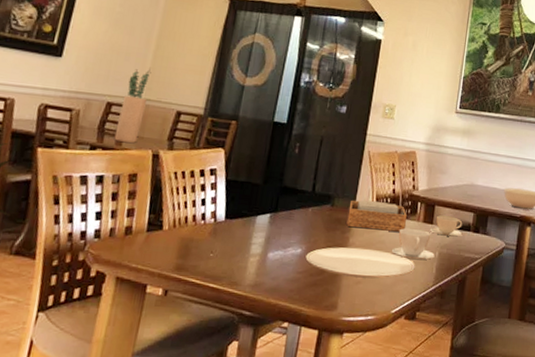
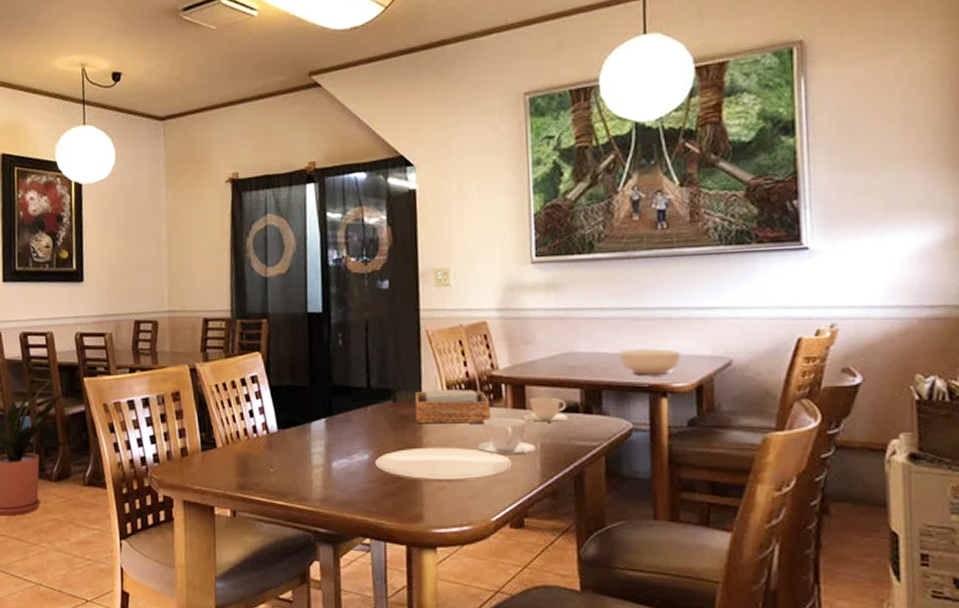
vase: present [114,68,151,144] -> none [148,277,172,361]

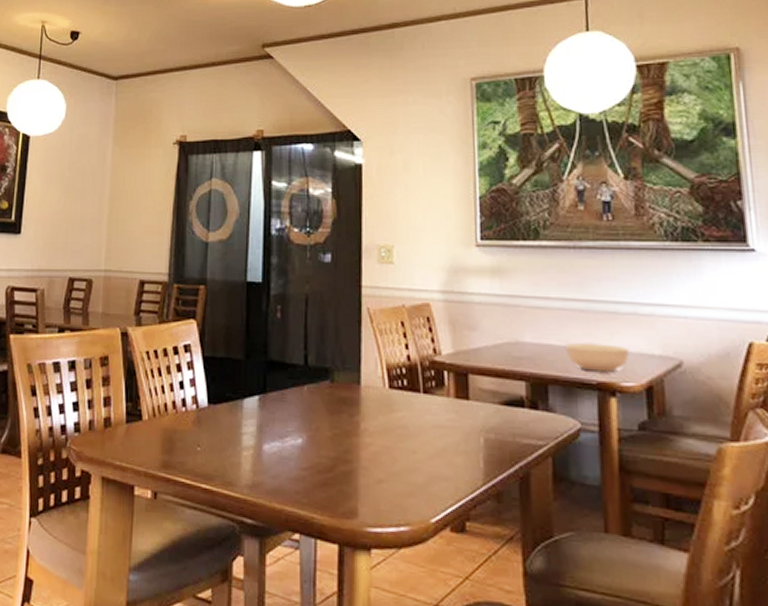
plate: present [375,447,512,482] -> none [309,434,454,476]
napkin holder: present [414,388,490,424] -> none [353,372,431,412]
teacup: present [477,418,536,455] -> none [417,407,479,450]
teacup: present [522,397,568,422] -> none [465,387,513,416]

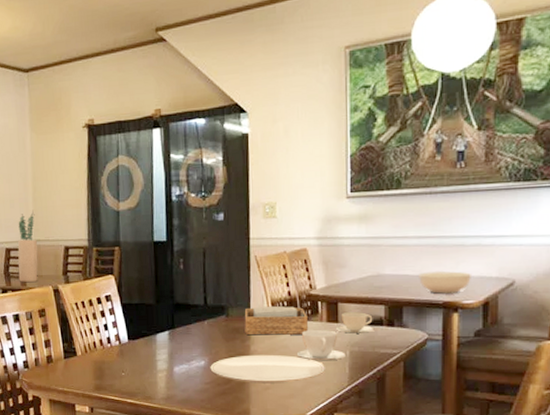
vase: none [80,235,108,322] -> present [17,210,38,283]
plate: none [309,434,454,476] -> present [210,354,325,383]
napkin holder: none [353,372,431,412] -> present [244,305,308,336]
teacup: none [417,407,479,450] -> present [296,330,346,361]
teacup: none [465,387,513,416] -> present [335,312,373,333]

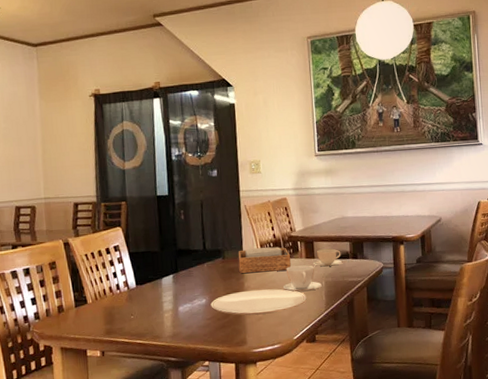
vase: present [17,210,38,283] -> none [27,171,48,239]
bowl: present [419,271,473,294] -> none [373,212,412,231]

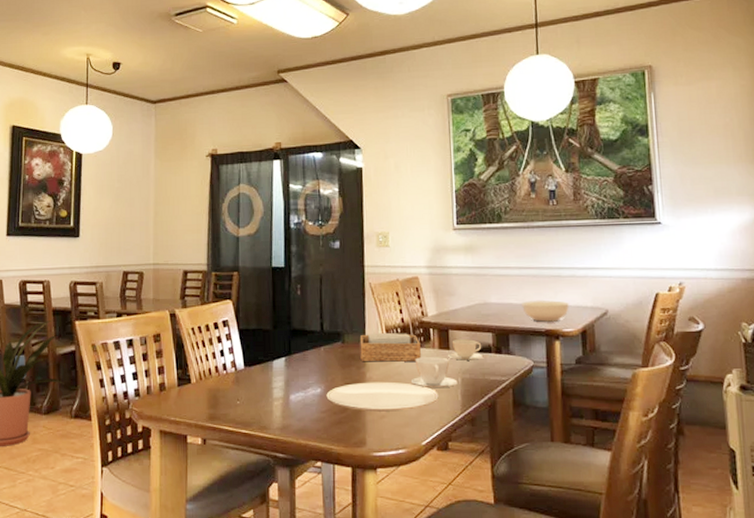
bowl: none [373,212,412,231] -> present [522,300,570,322]

